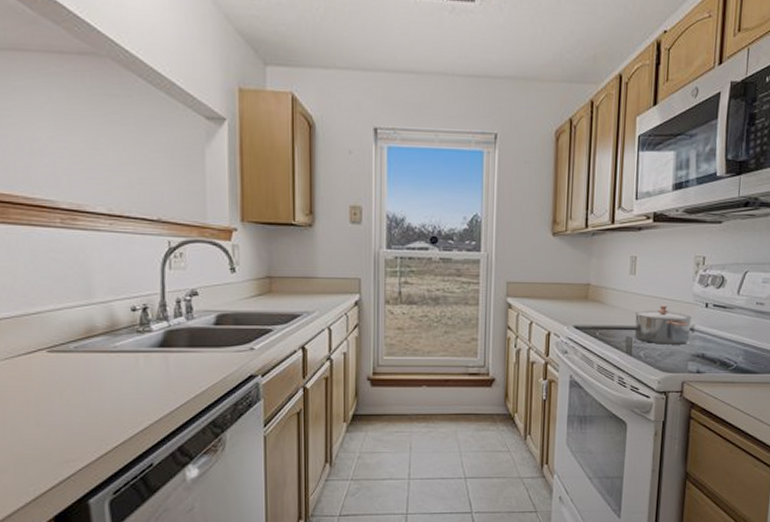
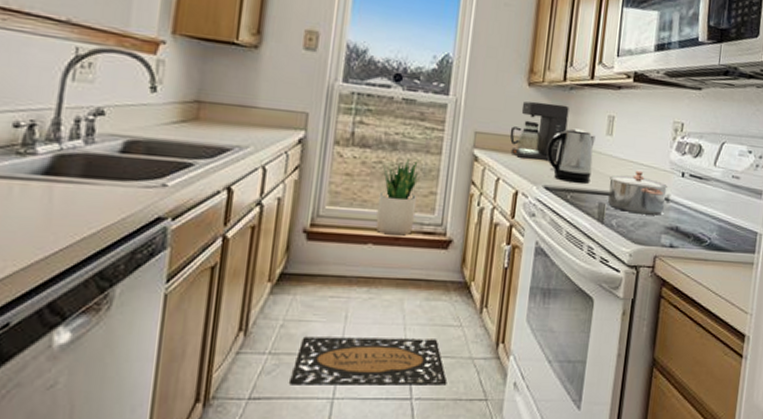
doormat: none [370,463,501,504] -> present [290,336,448,385]
planter: none [427,310,462,379] -> present [376,158,420,237]
coffee maker: none [538,249,593,303] -> present [509,101,569,161]
kettle: none [573,271,619,322] -> present [546,128,596,185]

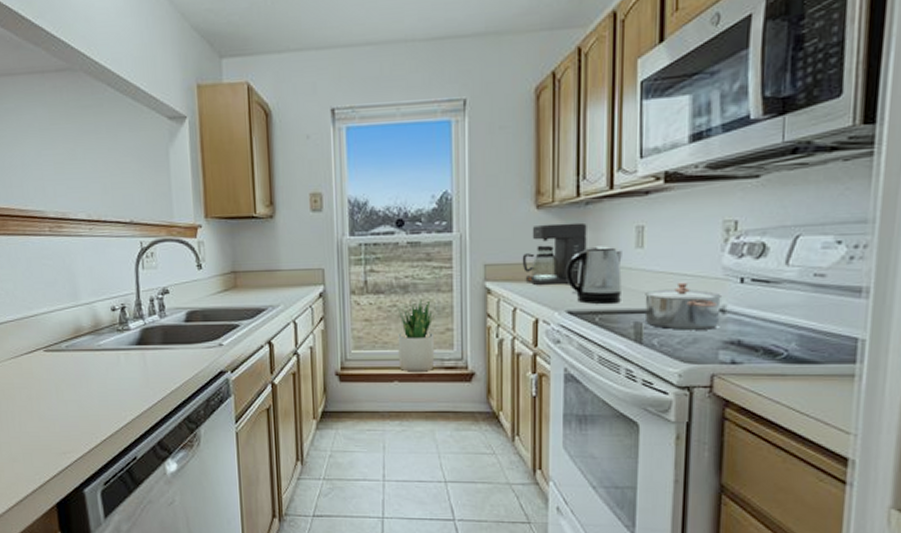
doormat: present [290,336,448,385] -> none [344,465,487,508]

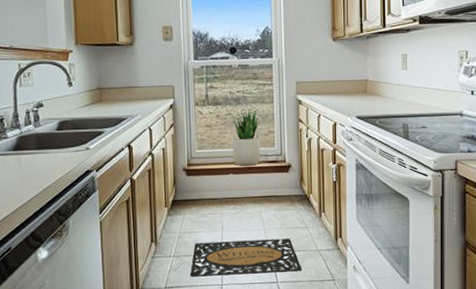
doormat: none [344,465,487,508] -> present [190,238,302,277]
coffee maker: present [522,222,587,286] -> none [323,51,369,98]
kettle: present [565,246,622,305] -> none [354,68,393,112]
cooking pot: present [644,282,723,330] -> none [409,94,461,129]

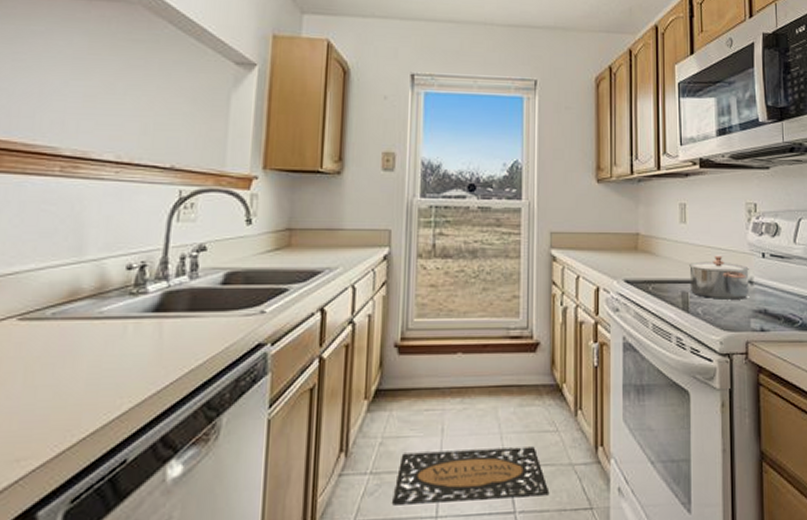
planter: present [232,108,261,167] -> none [463,264,502,344]
cooking pot: none [409,94,461,129] -> present [689,255,750,300]

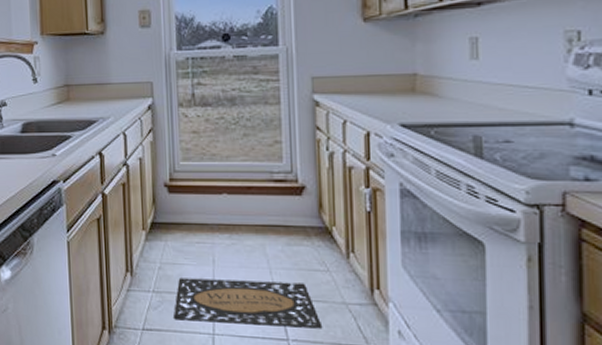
cooking pot: present [689,255,750,300] -> none [483,94,570,144]

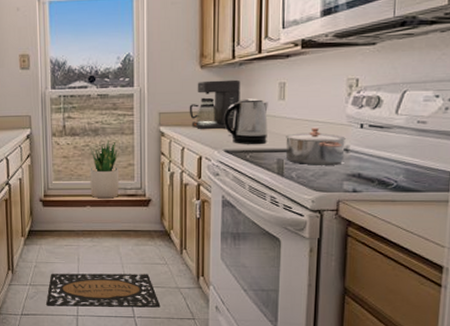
planter: none [226,111,264,186] -> present [90,140,120,200]
coffee maker: none [350,34,418,99] -> present [189,79,241,130]
kettle: none [395,57,457,118] -> present [223,98,268,145]
cooking pot: none [483,94,570,144] -> present [285,127,347,165]

